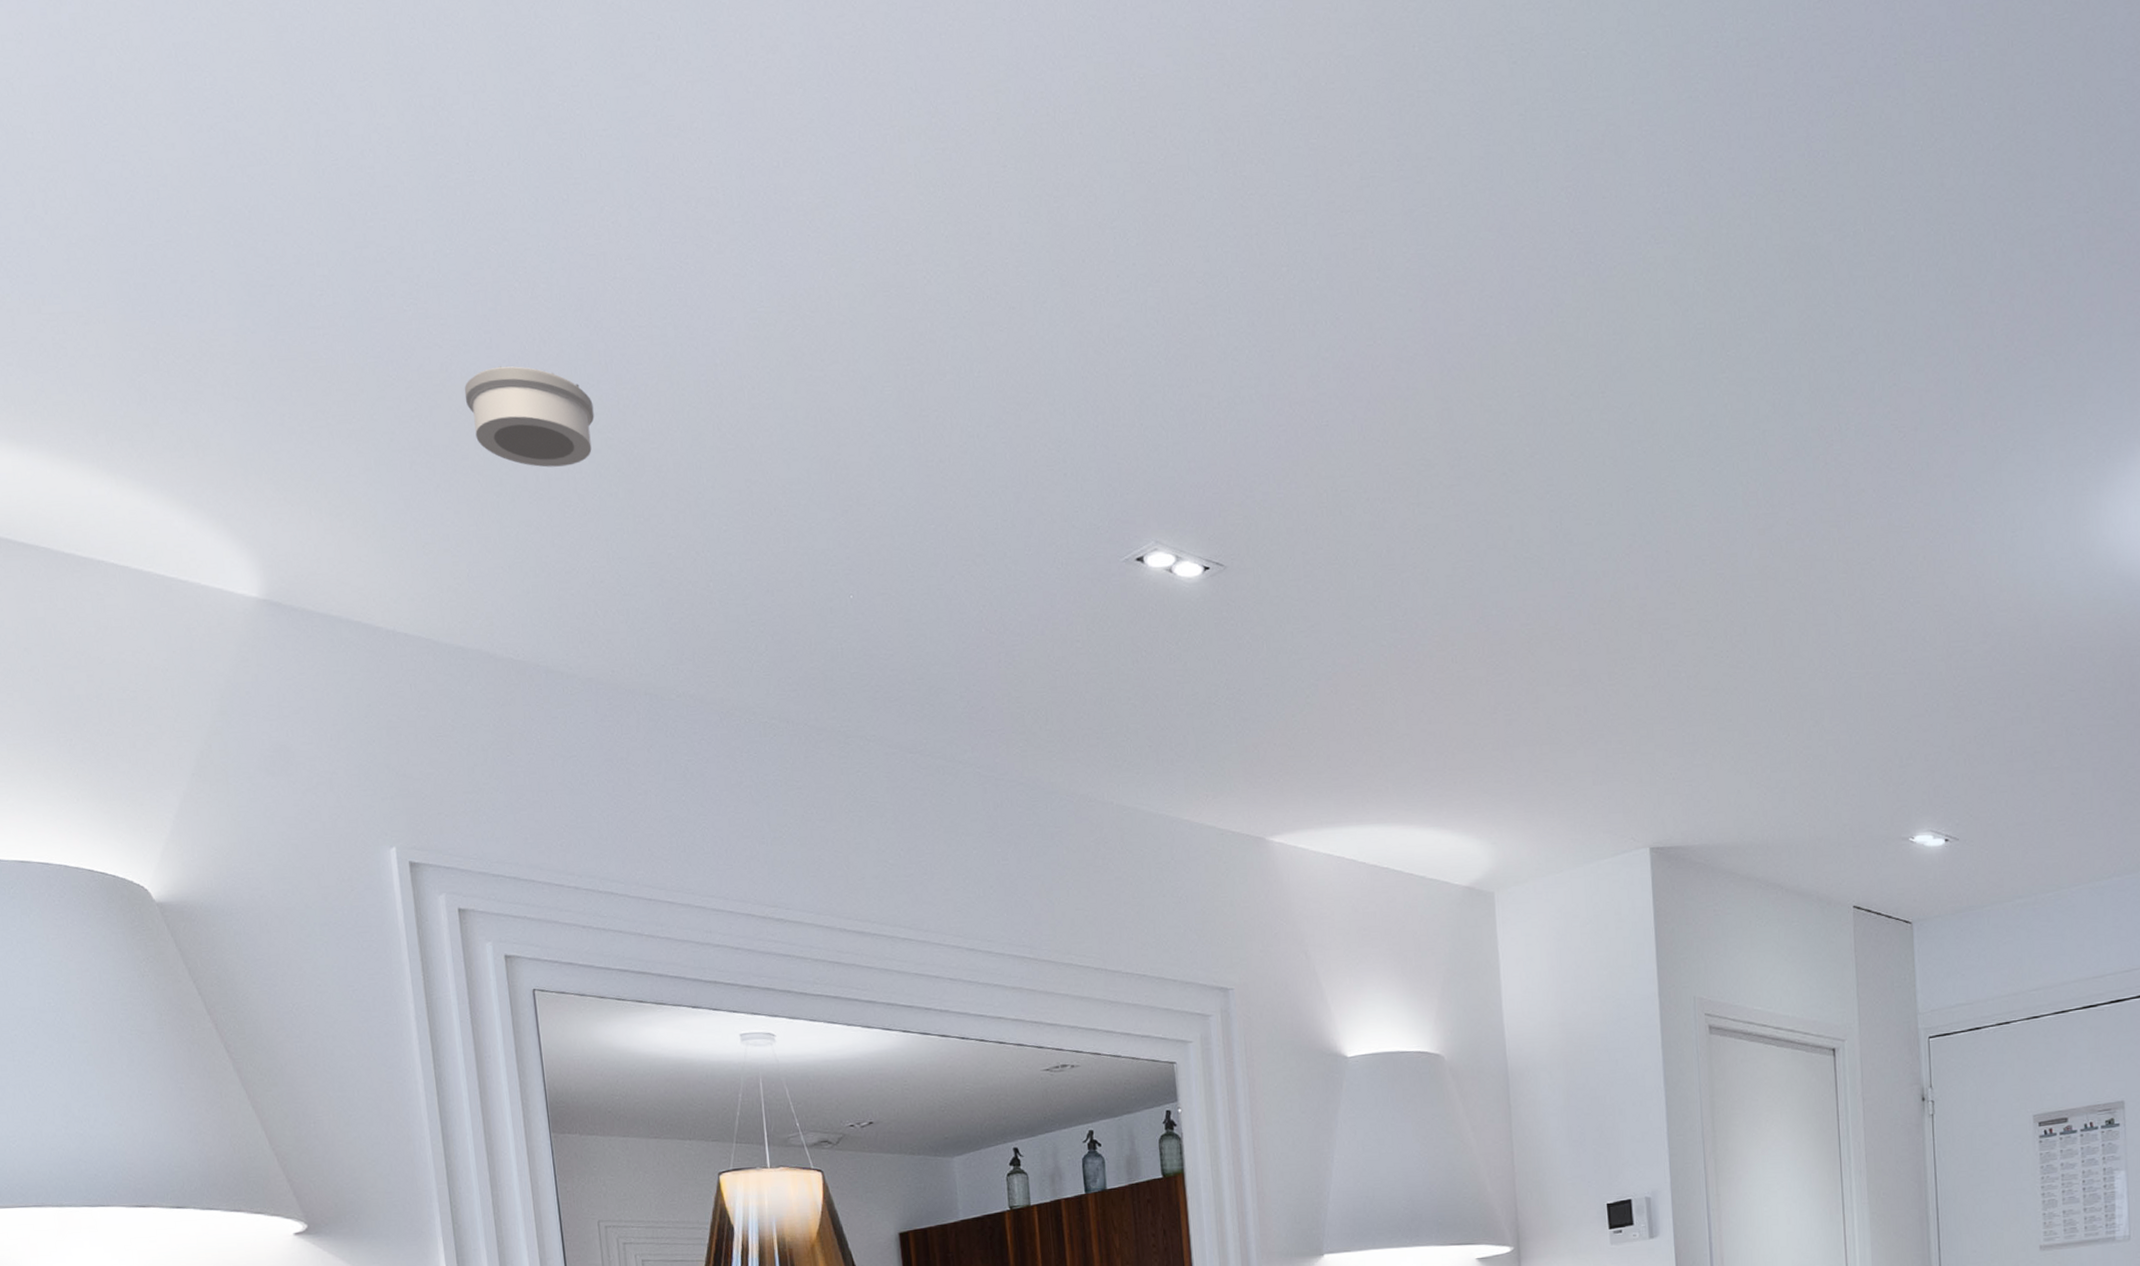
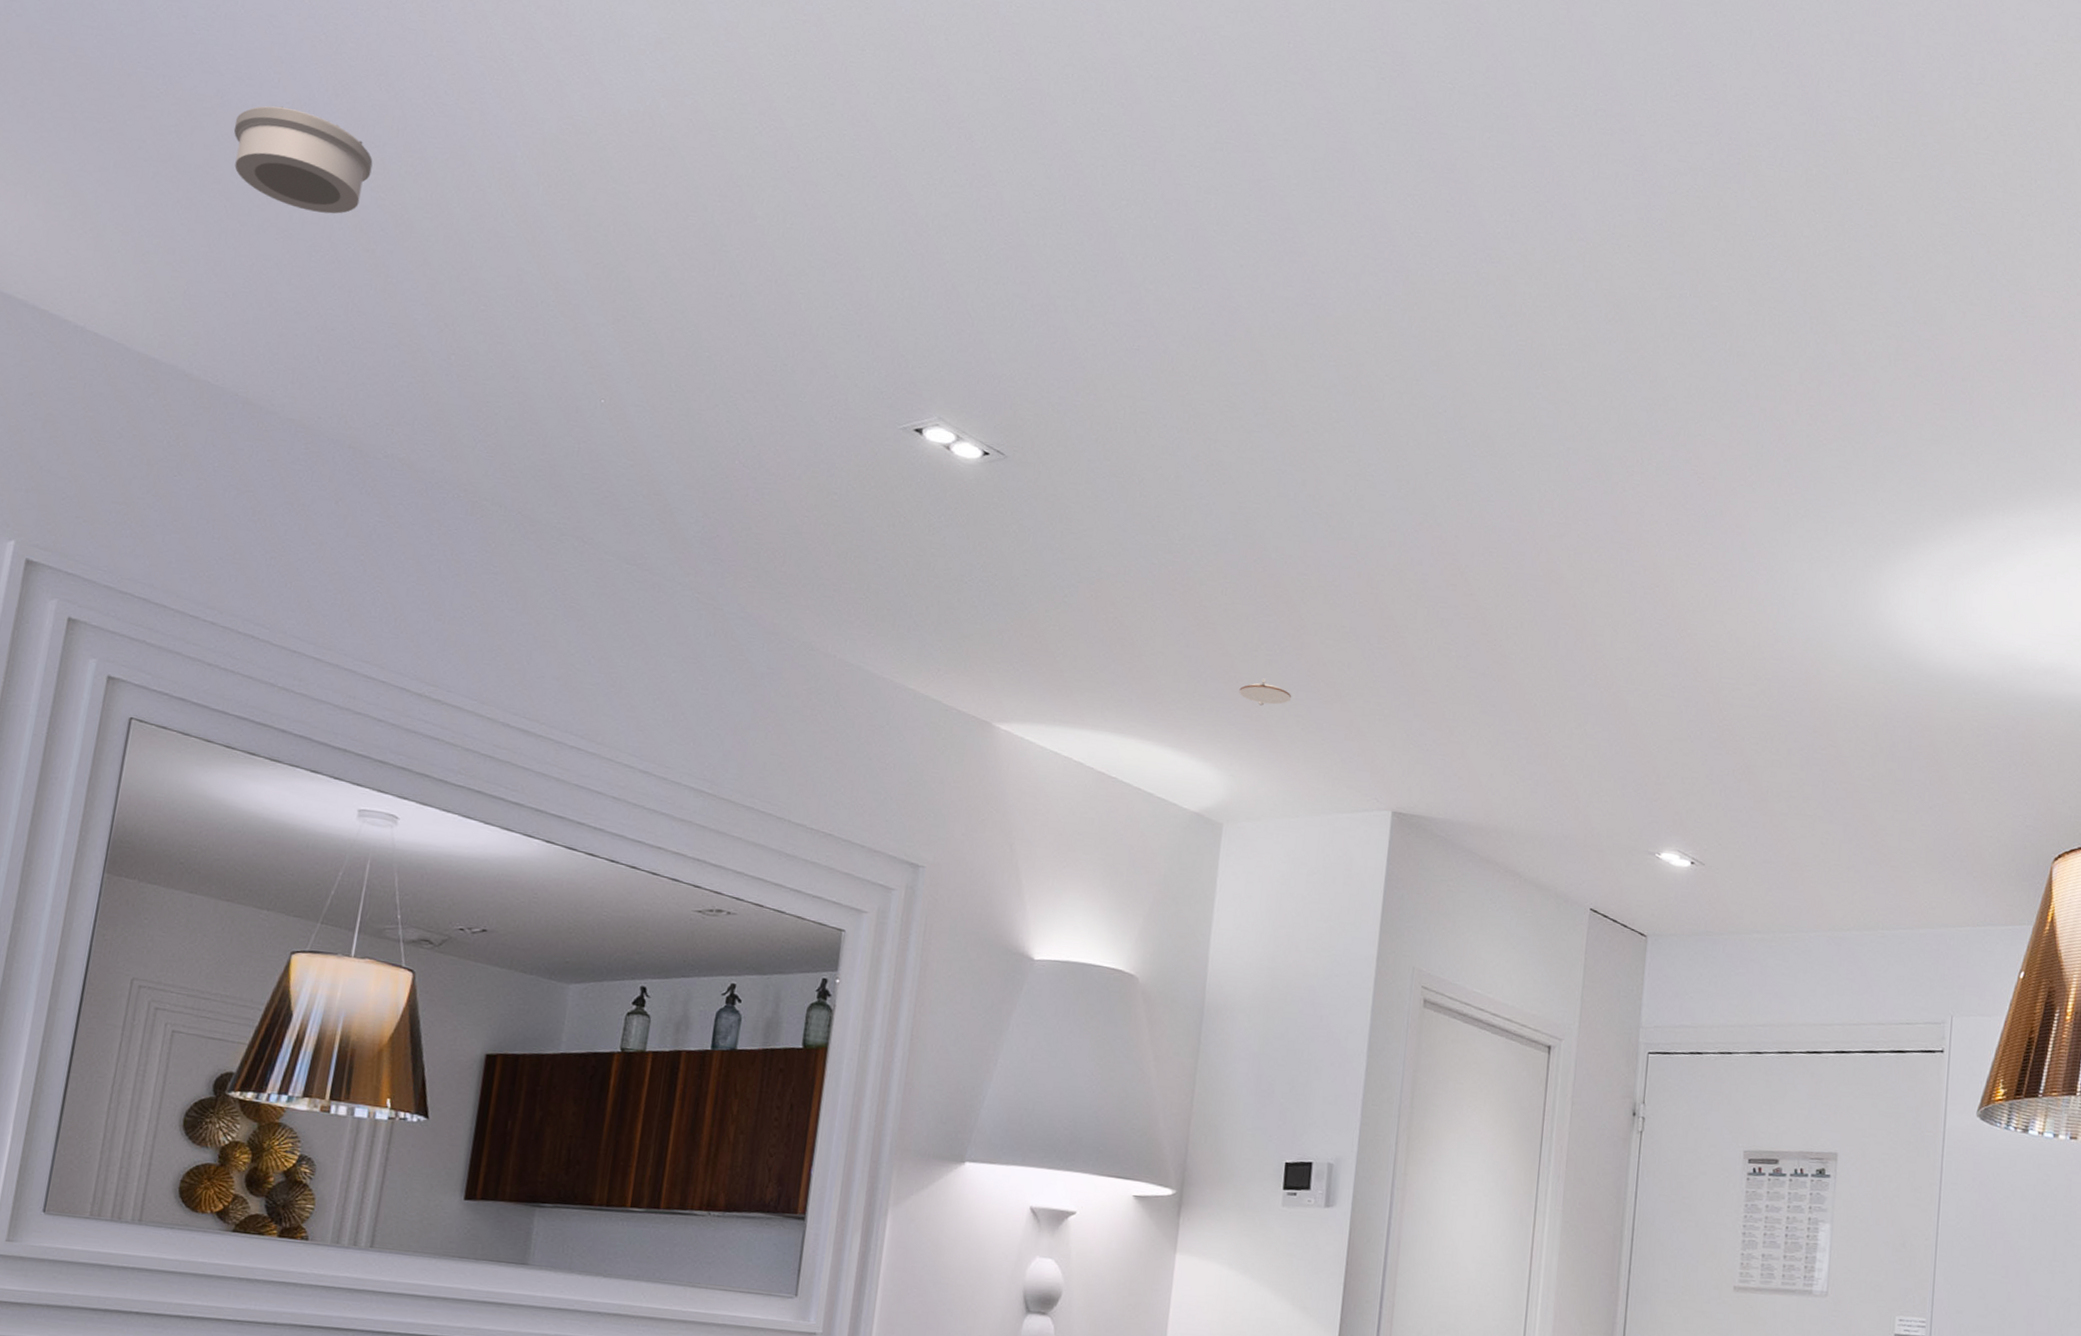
recessed light: none [1486,739,1537,768] -> present [1239,678,1292,706]

